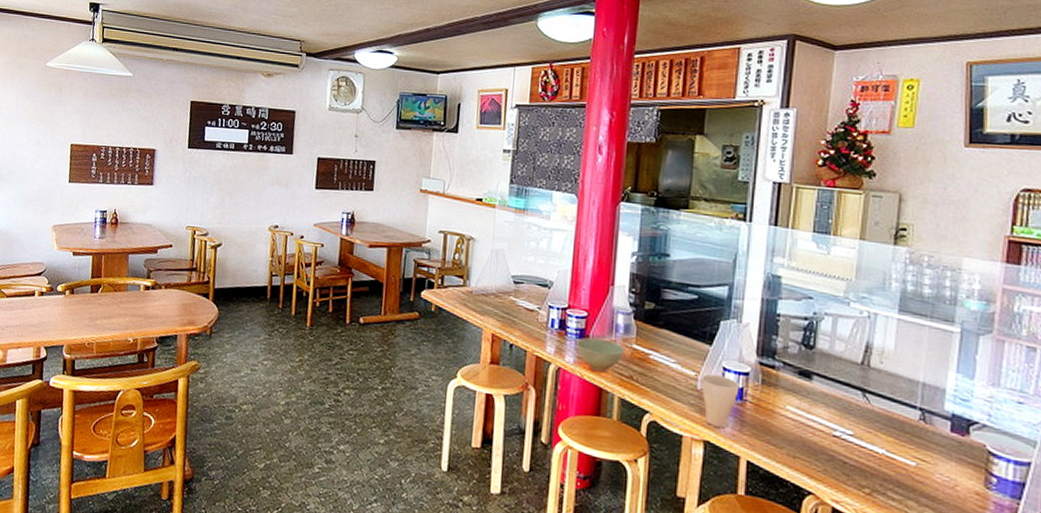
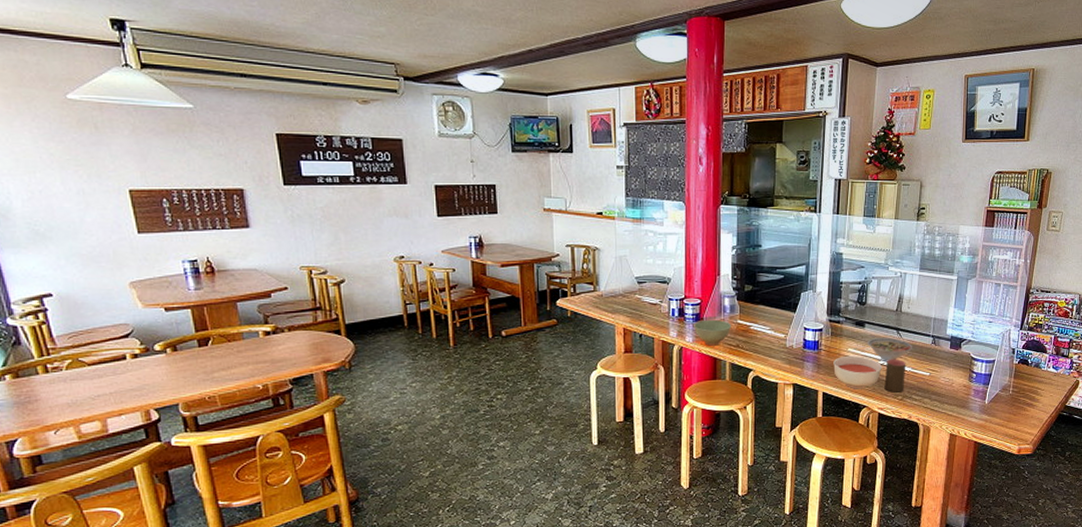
cup: present [701,374,740,429] -> none [789,334,816,373]
bowl: none [763,415,838,467] -> present [833,356,882,389]
soup bowl: none [815,396,887,434] -> present [867,337,912,361]
cup: none [842,430,878,484] -> present [884,359,906,394]

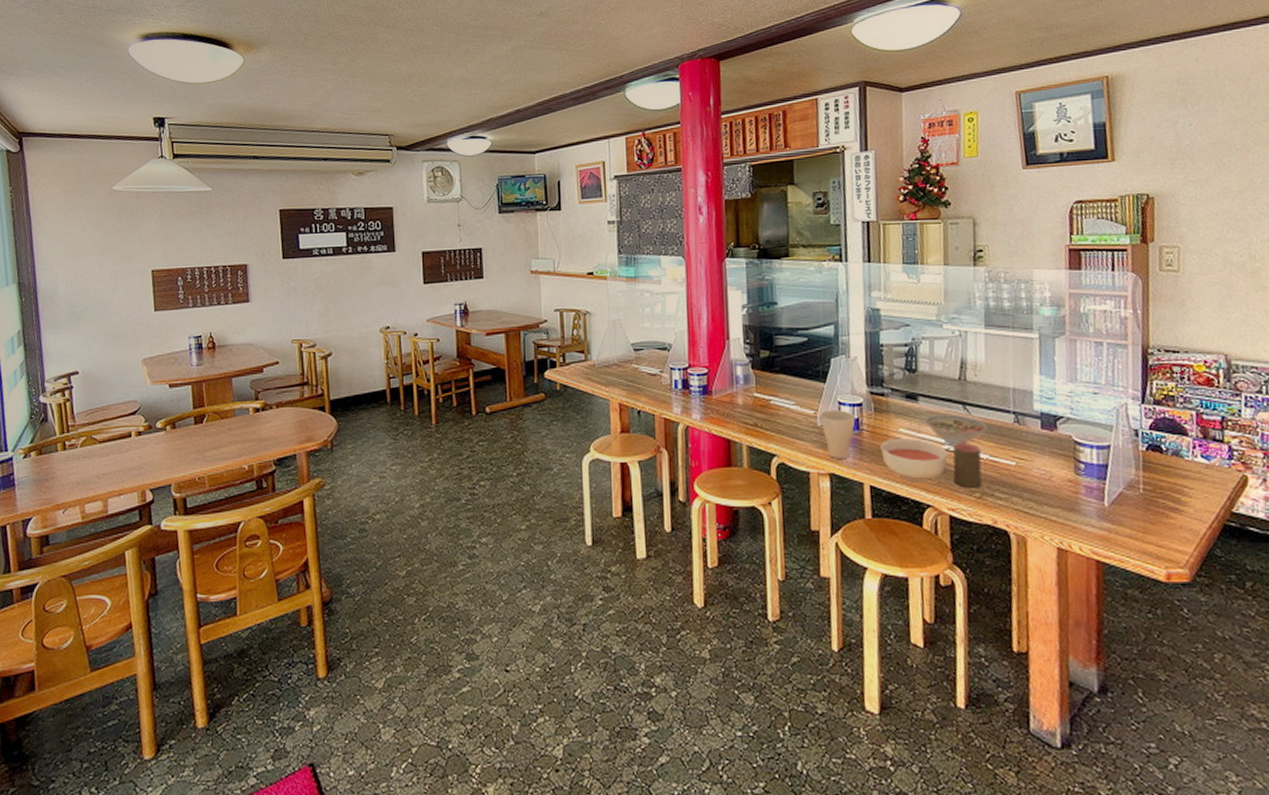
bowl: present [693,319,732,346] -> none [700,392,747,425]
cup: none [789,334,816,373] -> present [820,410,856,460]

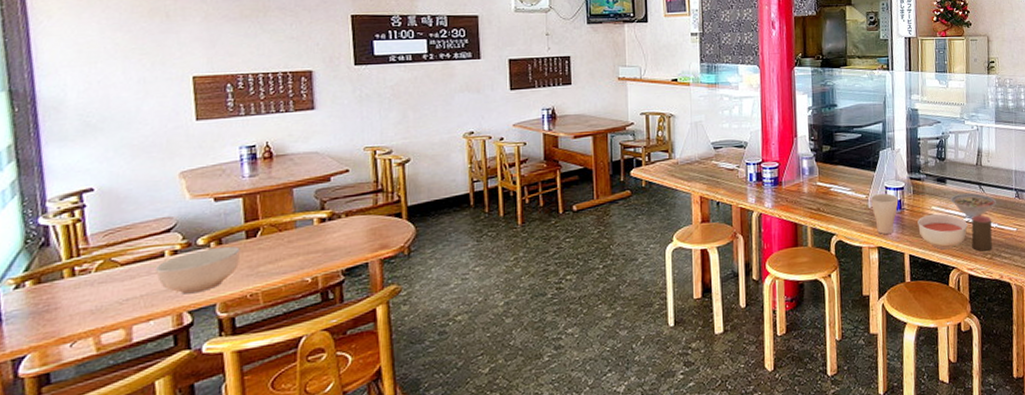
bowl: none [124,430,190,473] -> present [154,245,240,294]

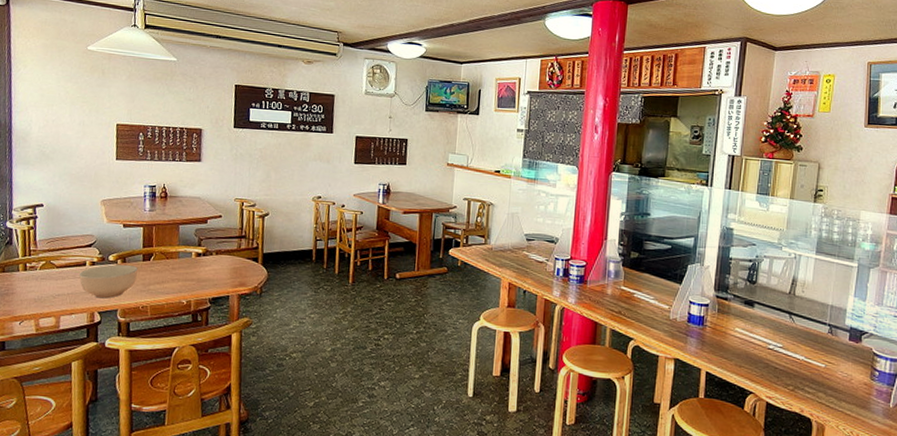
cup: present [871,193,899,235] -> none [673,307,702,349]
bowl: present [917,214,968,250] -> none [718,336,772,373]
soup bowl: present [950,192,996,218] -> none [756,319,806,347]
cup: present [971,215,993,252] -> none [774,344,799,383]

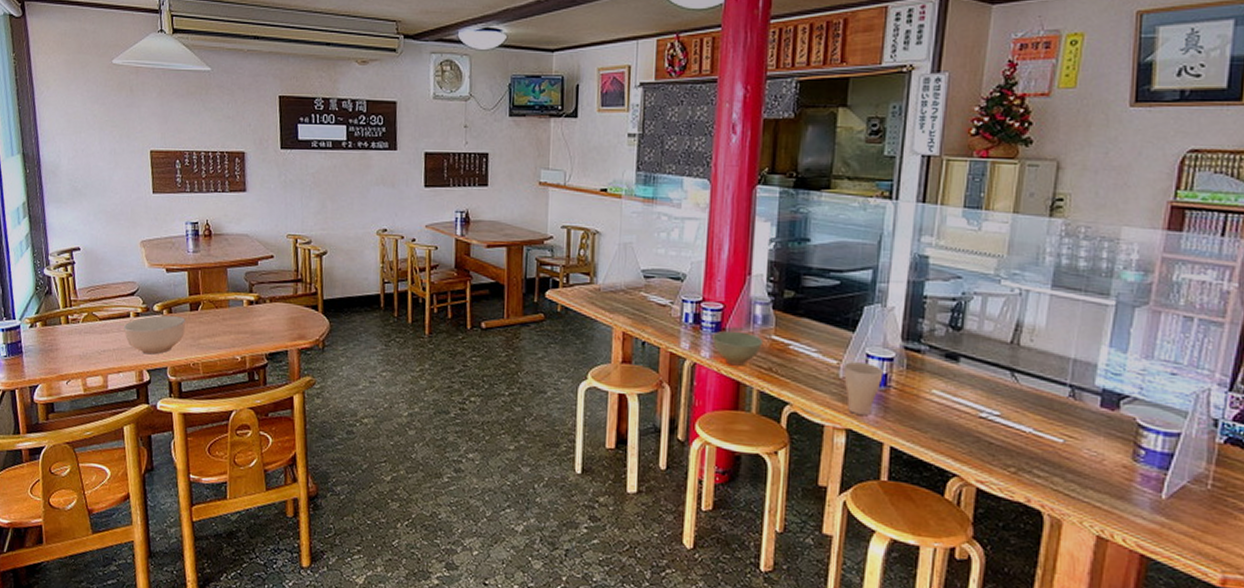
bowl: none [576,282,615,310] -> present [711,330,764,366]
cup: none [673,307,702,349] -> present [844,362,884,416]

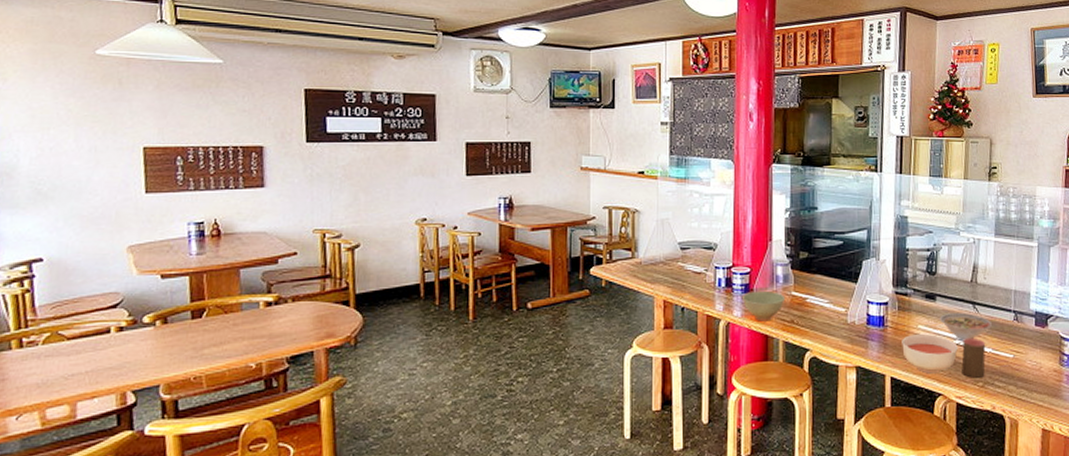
bowl: present [123,314,185,355] -> none [100,325,185,373]
cup: present [844,362,884,416] -> none [851,308,882,354]
bowl: none [908,400,985,450] -> present [902,334,958,374]
soup bowl: none [961,378,1036,415] -> present [939,312,992,341]
cup: none [987,411,1025,464] -> present [961,337,986,379]

